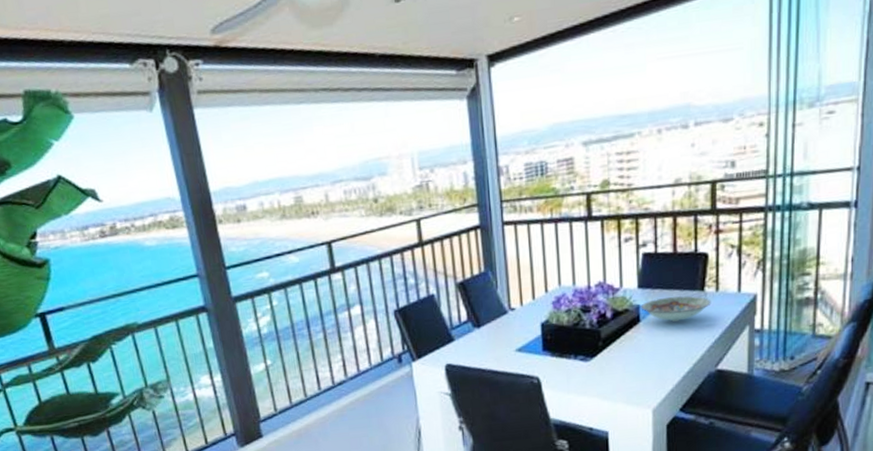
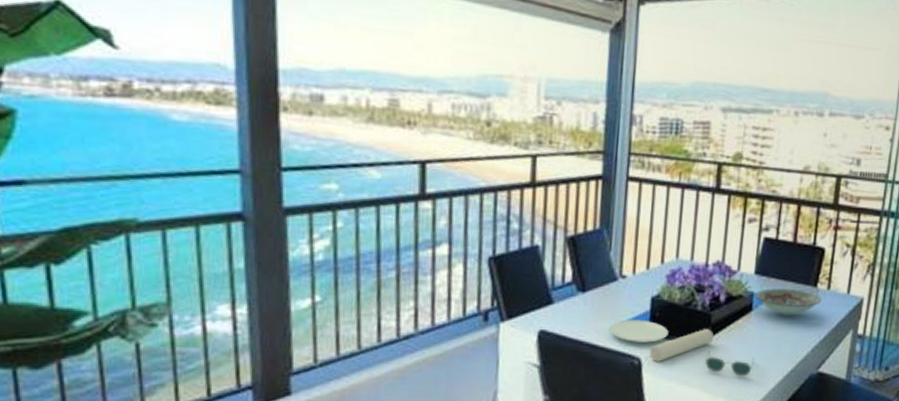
plate: none [506,344,562,365] -> present [609,319,669,343]
candle: none [546,343,606,379] -> present [649,328,714,362]
sunglasses: none [599,363,650,383] -> present [704,350,755,377]

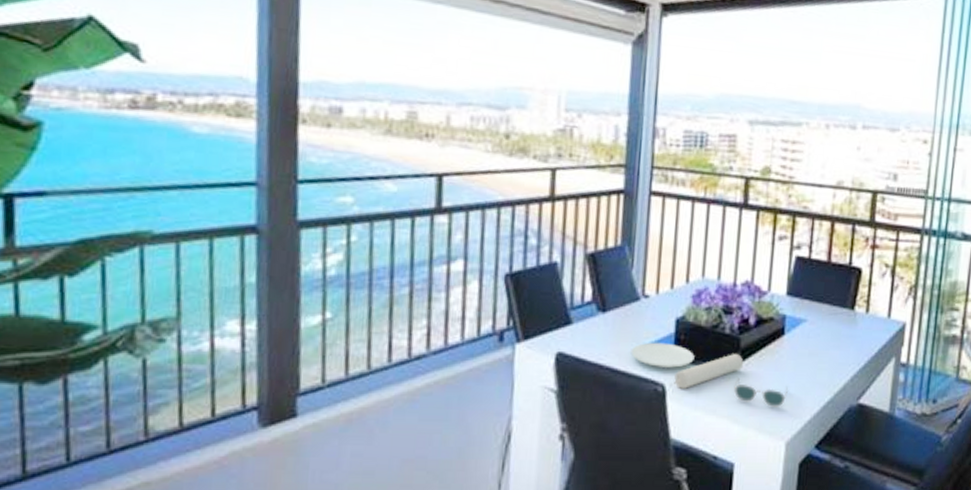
bowl: present [754,288,822,317] -> none [787,311,860,342]

